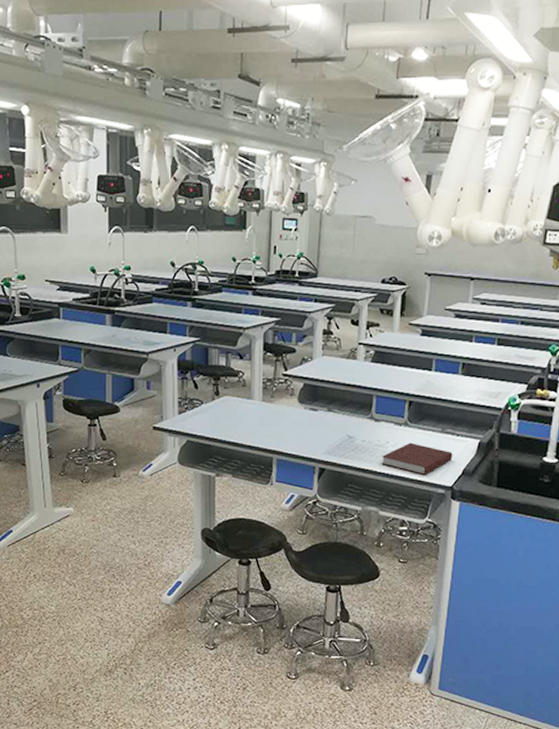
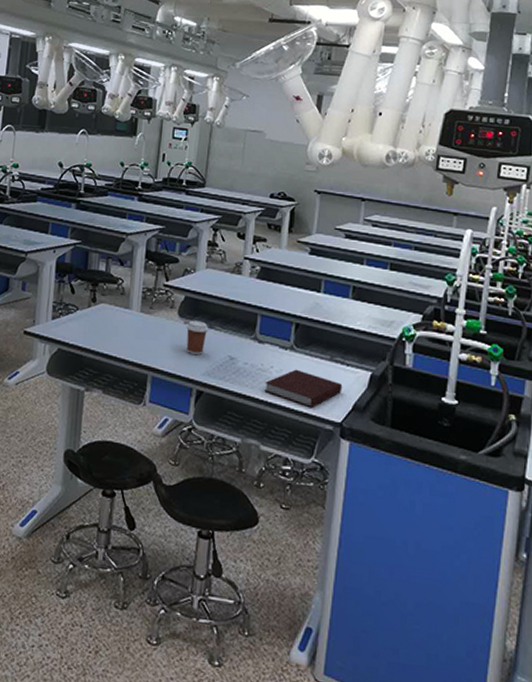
coffee cup: none [307,405,328,436] -> present [186,320,209,355]

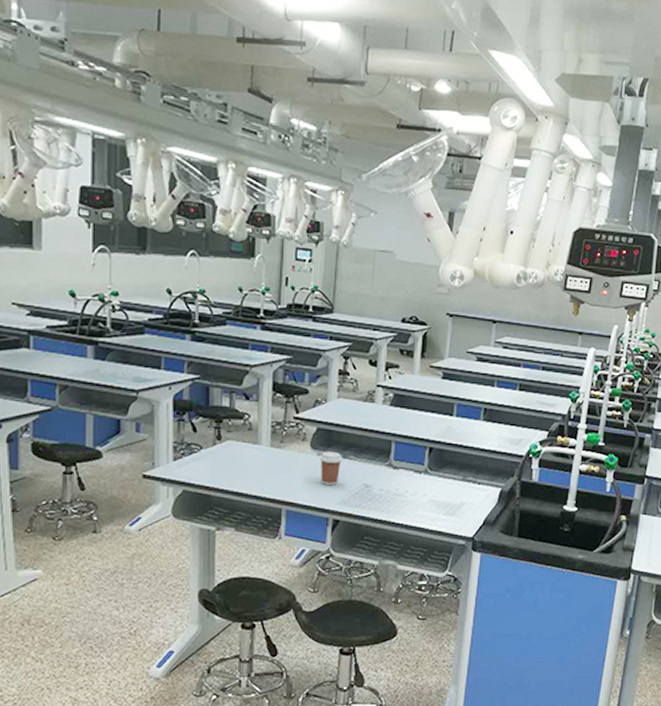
notebook: present [264,369,343,407] -> none [400,491,474,525]

